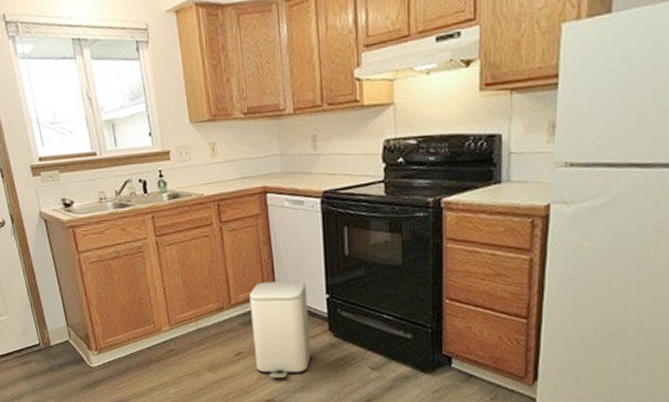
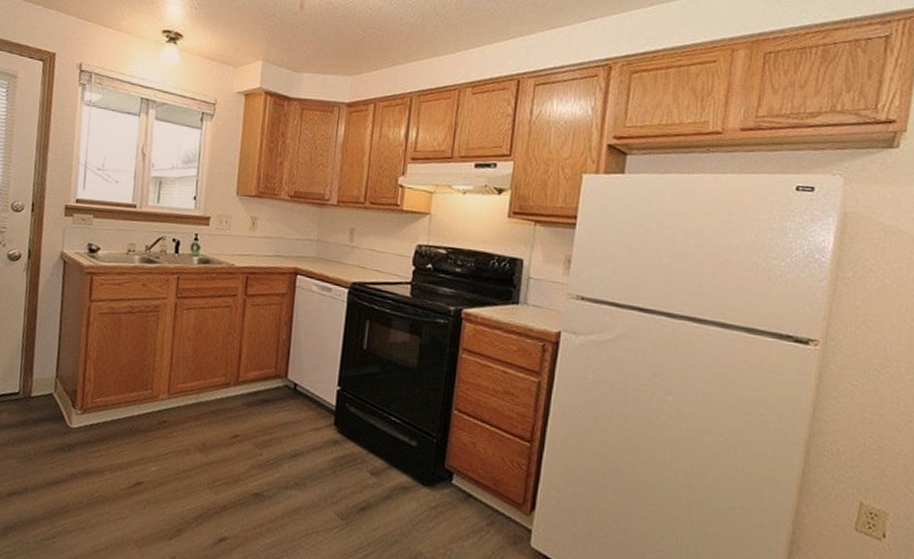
pedal bin: present [250,280,312,378] -> none [251,363,320,470]

